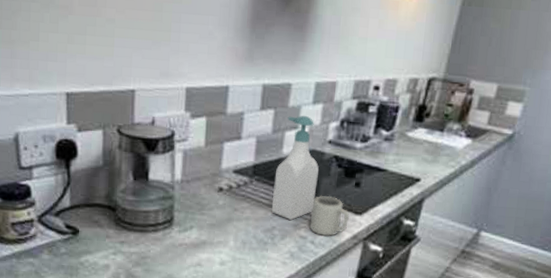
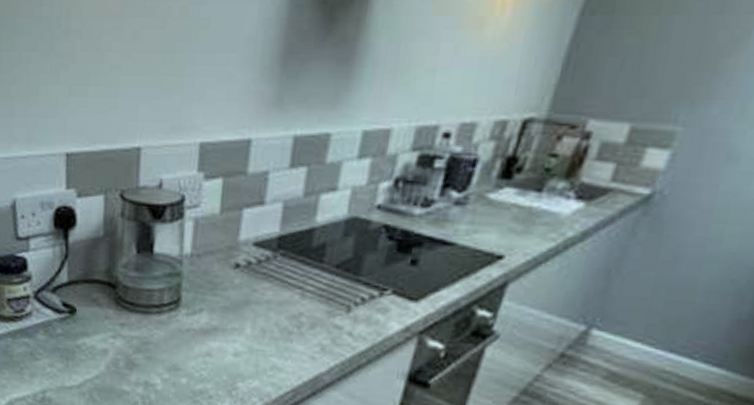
soap bottle: present [271,115,319,220] -> none [298,173,363,305]
cup: present [309,195,350,236] -> none [347,274,402,327]

